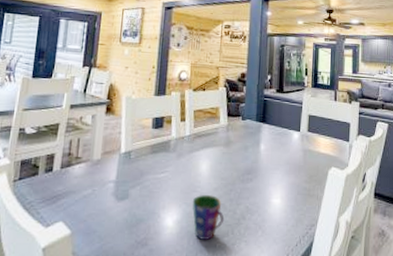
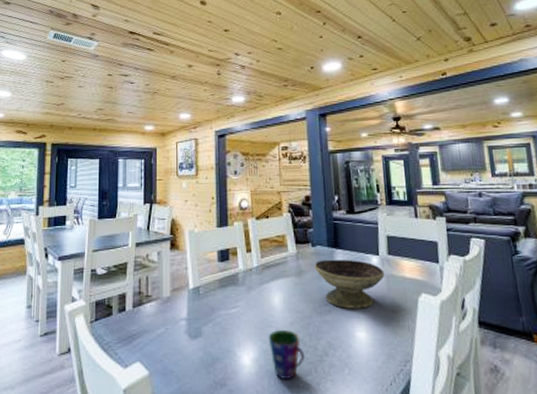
decorative bowl: none [242,132,303,178] -> present [314,259,385,309]

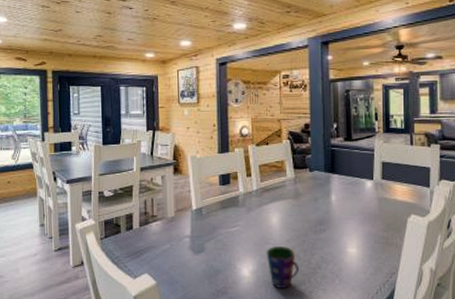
decorative bowl: present [314,259,385,309] -> none [311,183,378,228]

